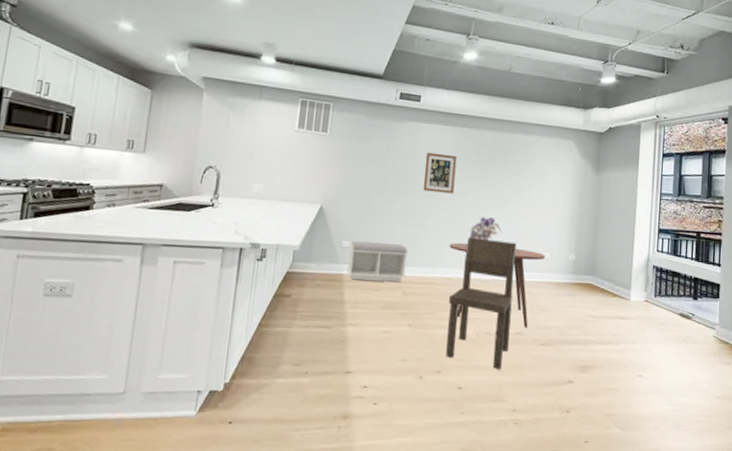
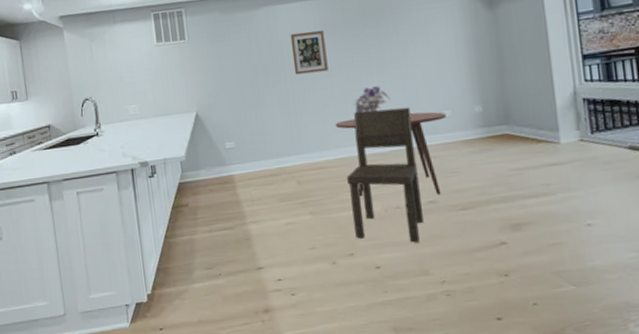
bench: present [346,241,408,283] -> none [232,134,296,179]

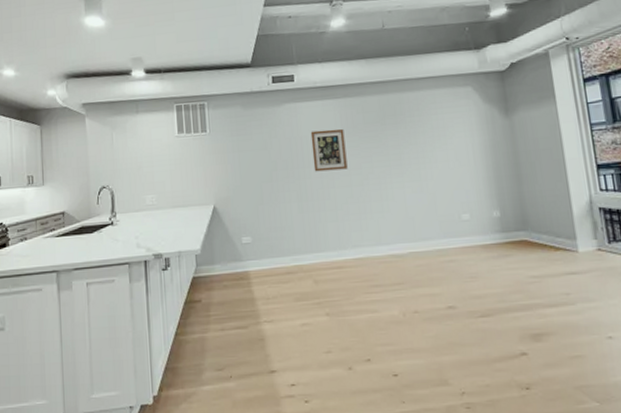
dining table: present [335,111,446,197] -> none [353,214,464,301]
dining chair: present [347,107,423,243] -> none [365,208,442,350]
bouquet: present [353,86,391,114] -> none [372,186,410,214]

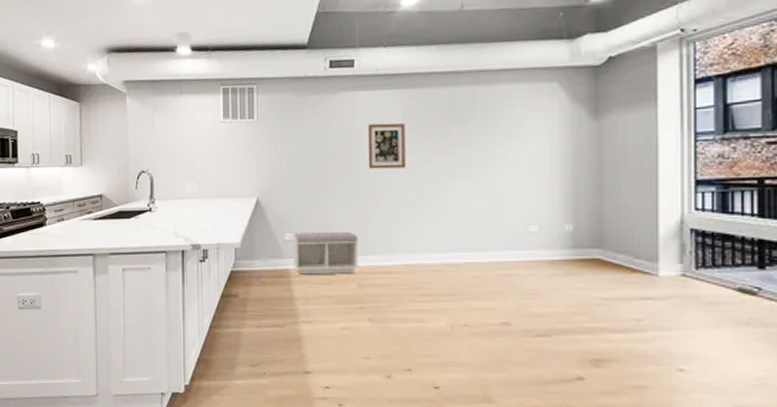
bench: none [249,232,313,276] -> present [292,232,358,275]

